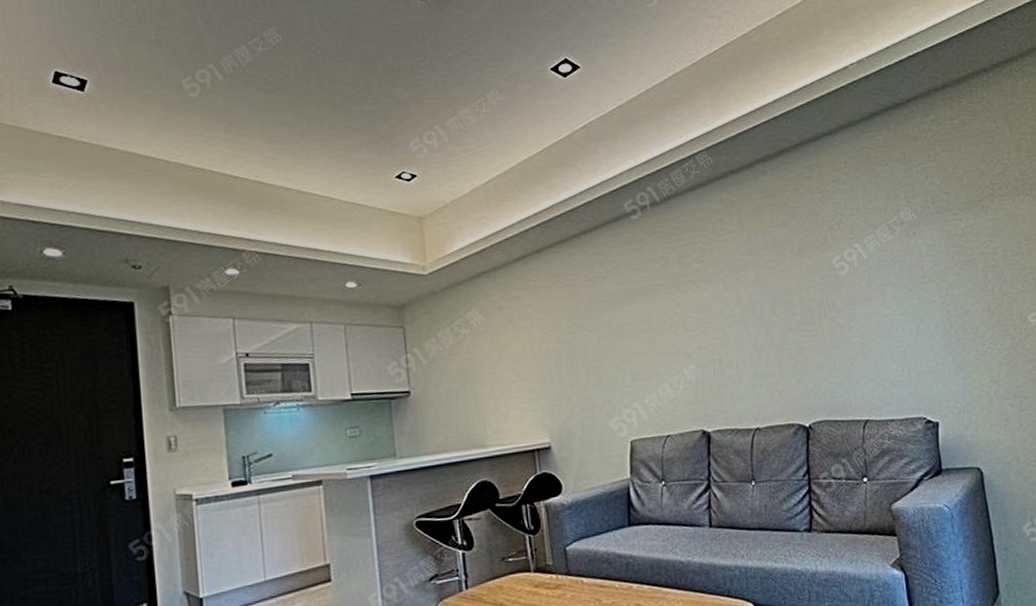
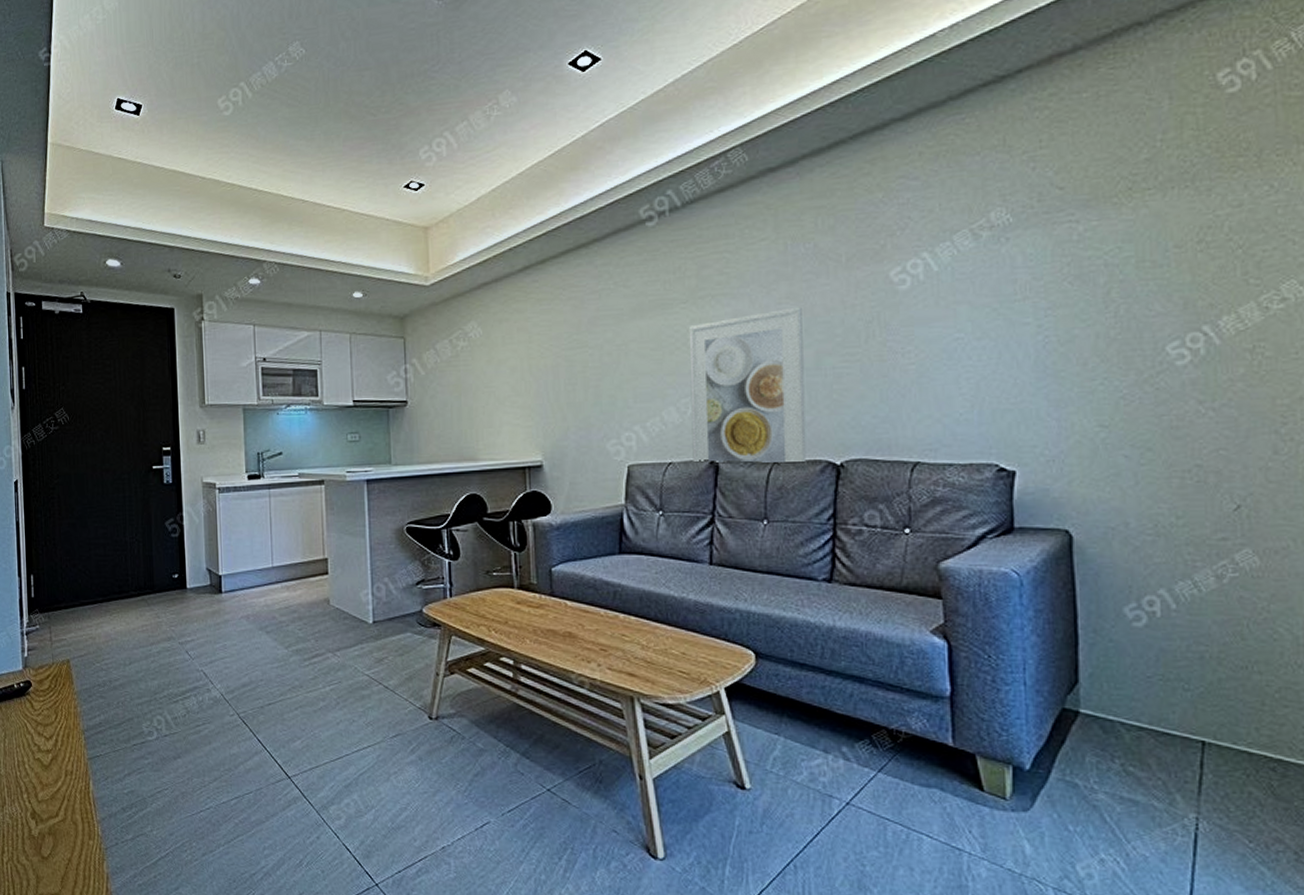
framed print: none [674,290,783,433] -> present [688,307,807,465]

